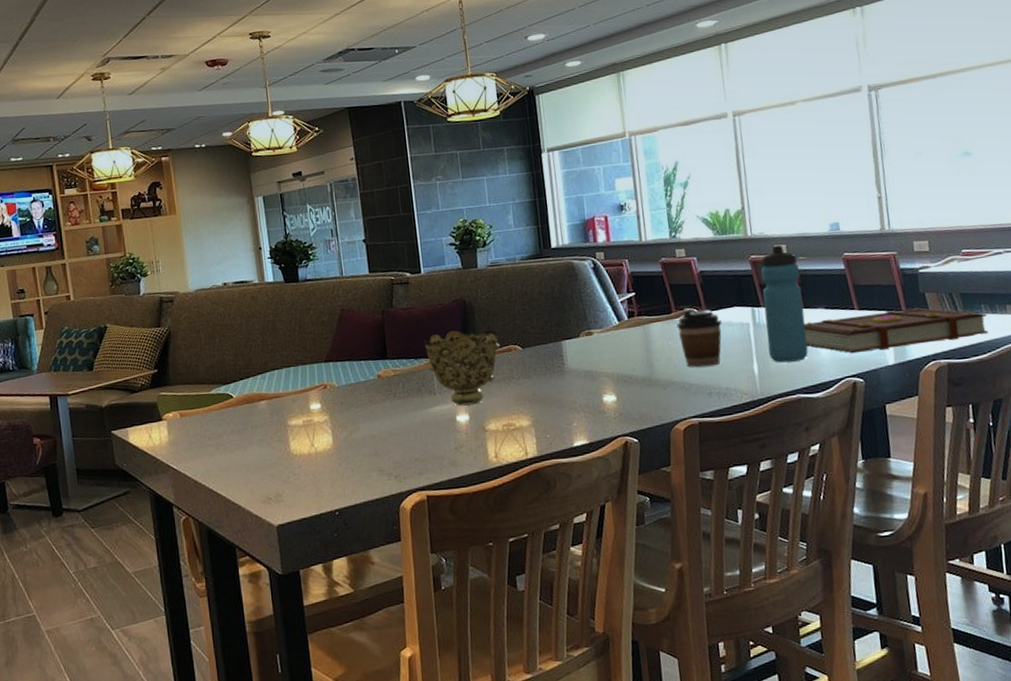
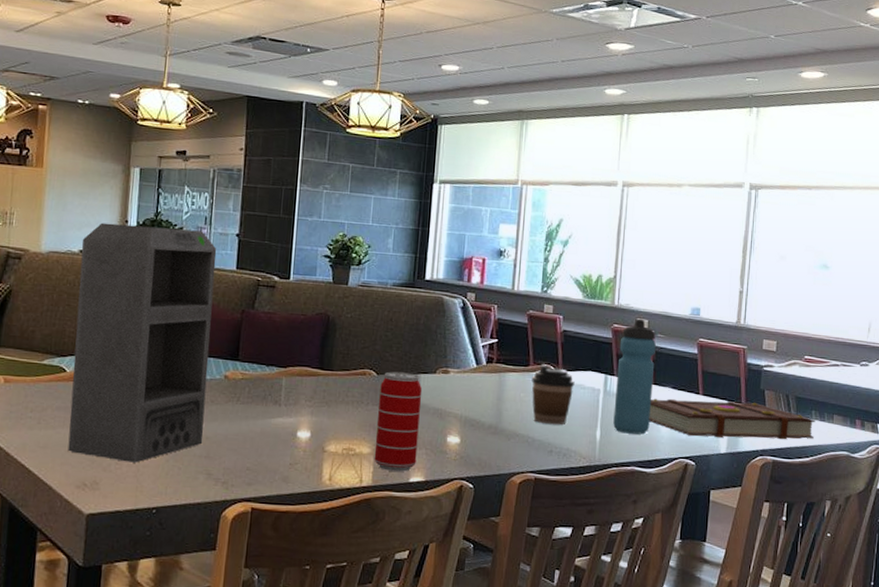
speaker: none [223,243,370,472] -> present [68,222,217,463]
decorative bowl: present [423,330,501,406] -> none [278,343,356,423]
beverage can: none [527,341,577,440] -> present [374,371,423,472]

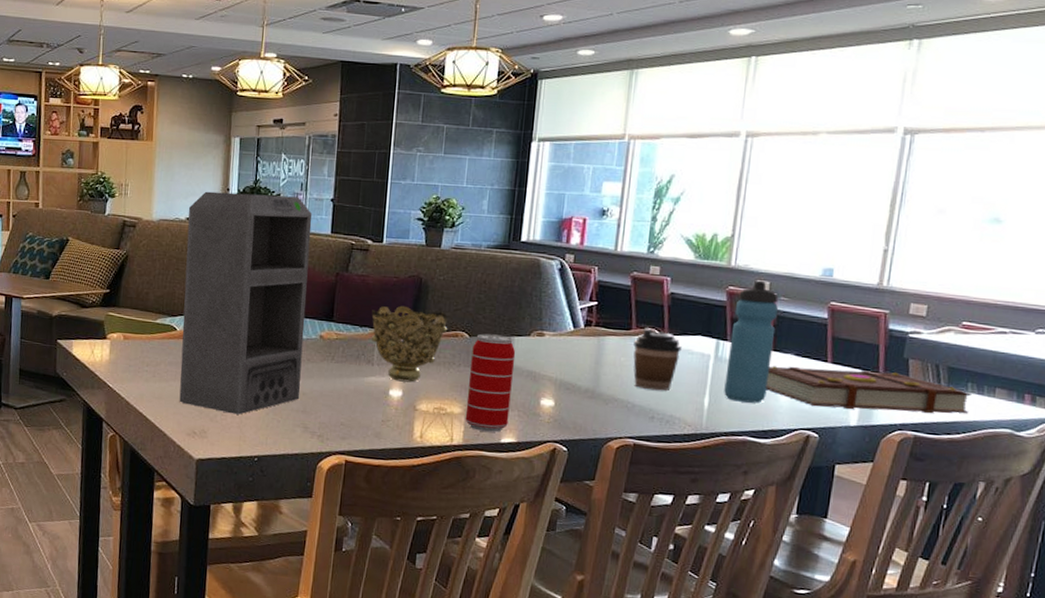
decorative bowl: none [278,343,356,423] -> present [371,305,448,383]

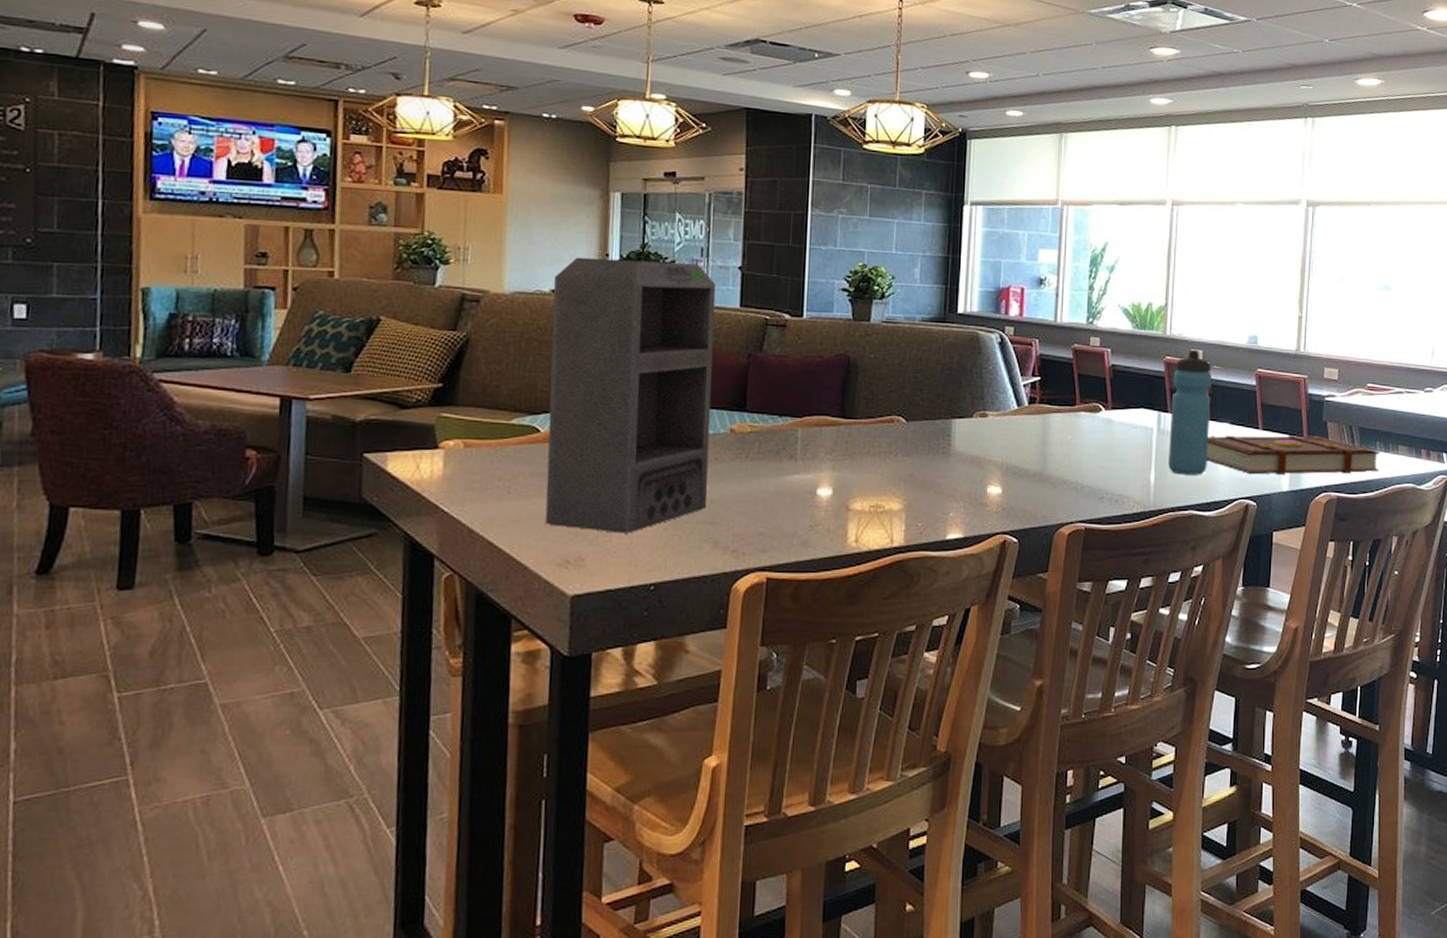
decorative bowl: present [371,305,448,383] -> none [792,389,882,478]
beverage can: present [465,333,516,433] -> none [906,417,958,528]
coffee cup: present [633,328,682,391] -> none [1079,403,1126,469]

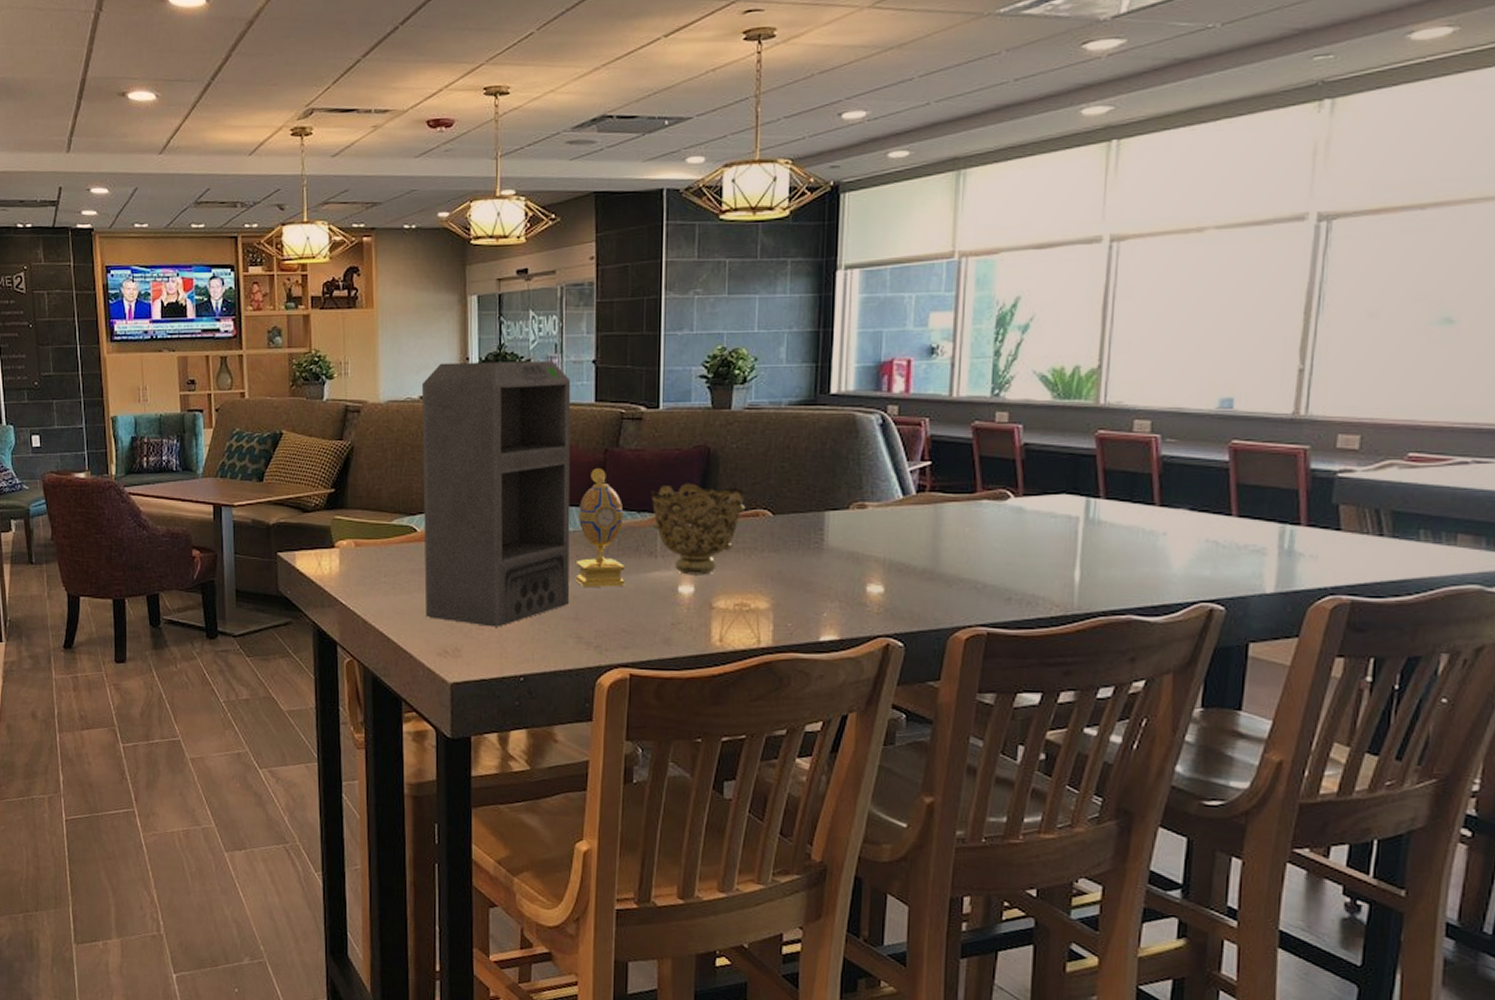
decorative egg: none [713,371,766,491] -> present [575,467,626,588]
decorative bowl: none [792,389,882,478] -> present [651,483,746,575]
water bottle: present [1168,349,1212,475] -> none [1099,420,1164,573]
book: present [1206,435,1380,474] -> none [1153,522,1425,572]

